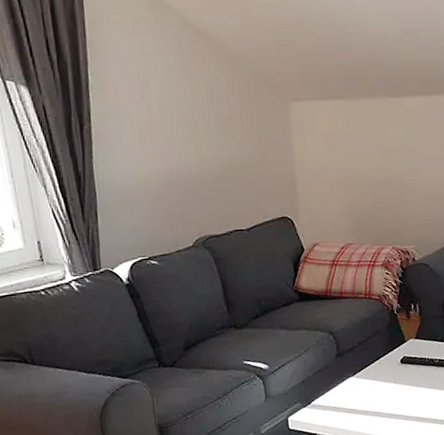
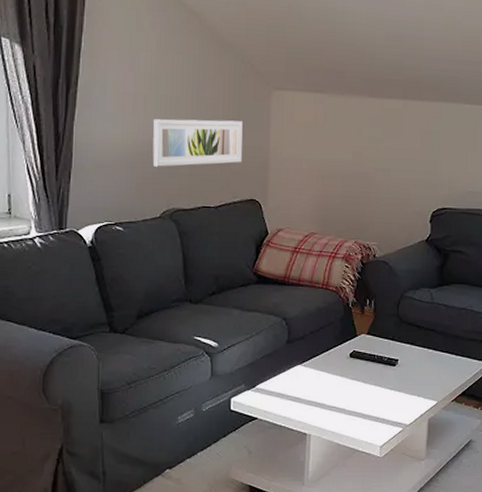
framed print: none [173,138,269,196] -> present [152,119,243,167]

